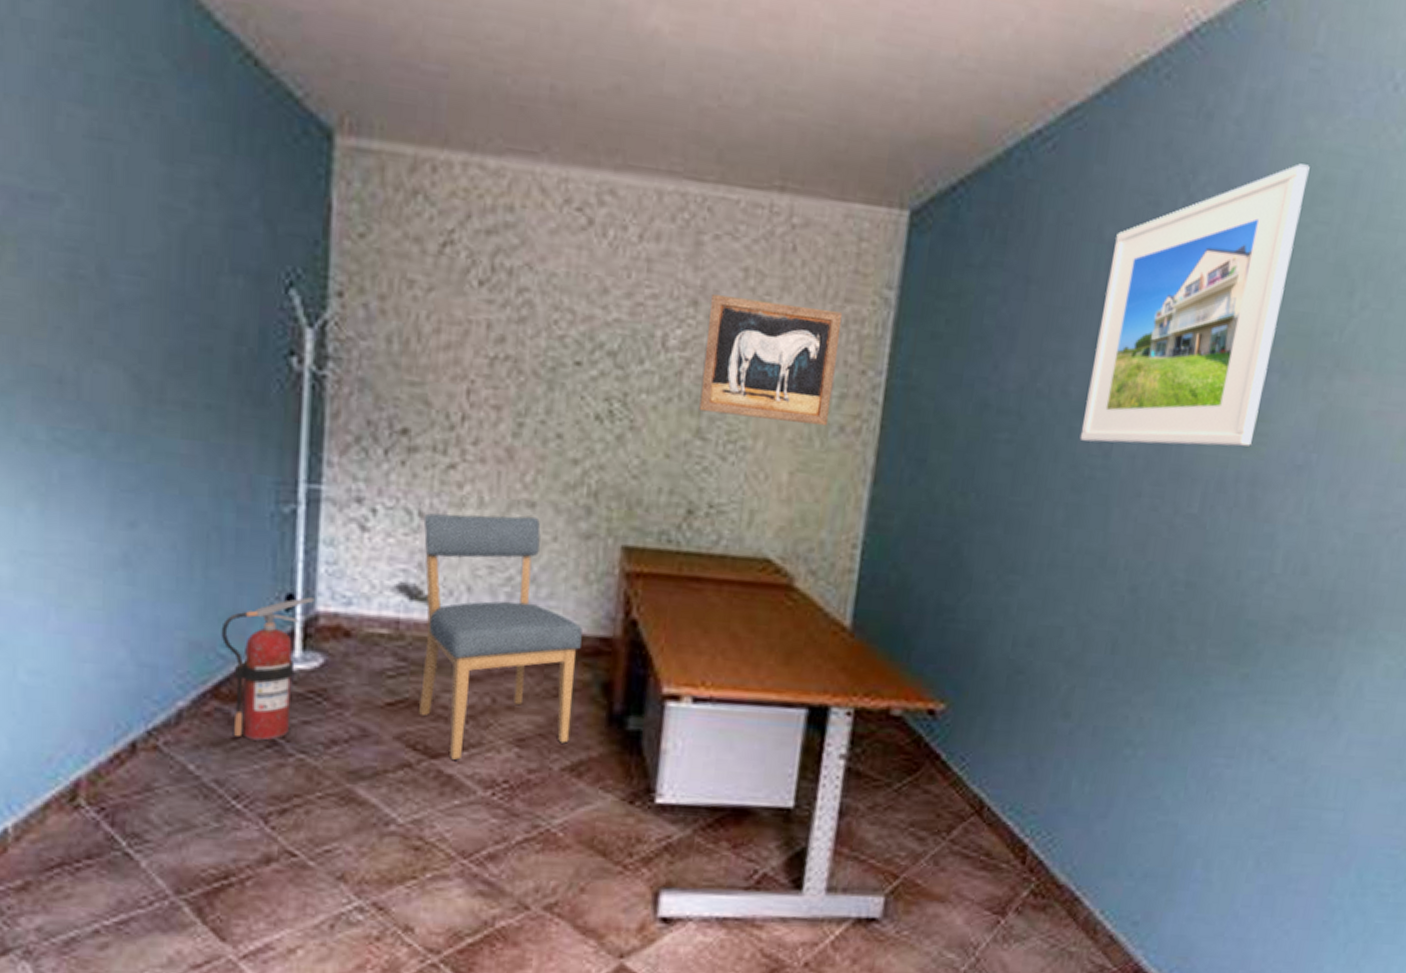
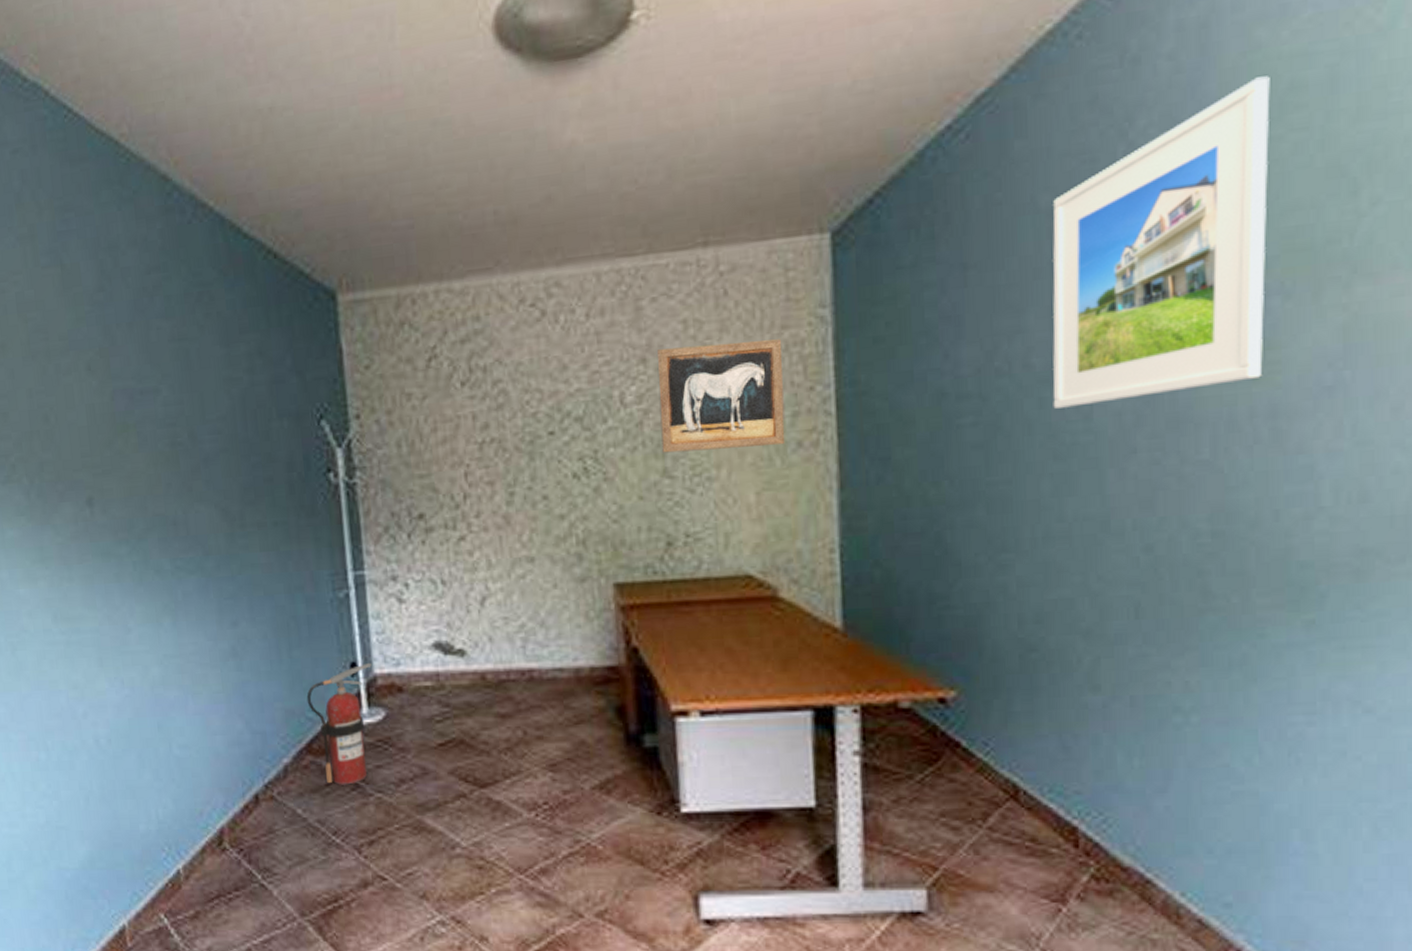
chair: present [419,513,582,761] -> none [446,569,595,789]

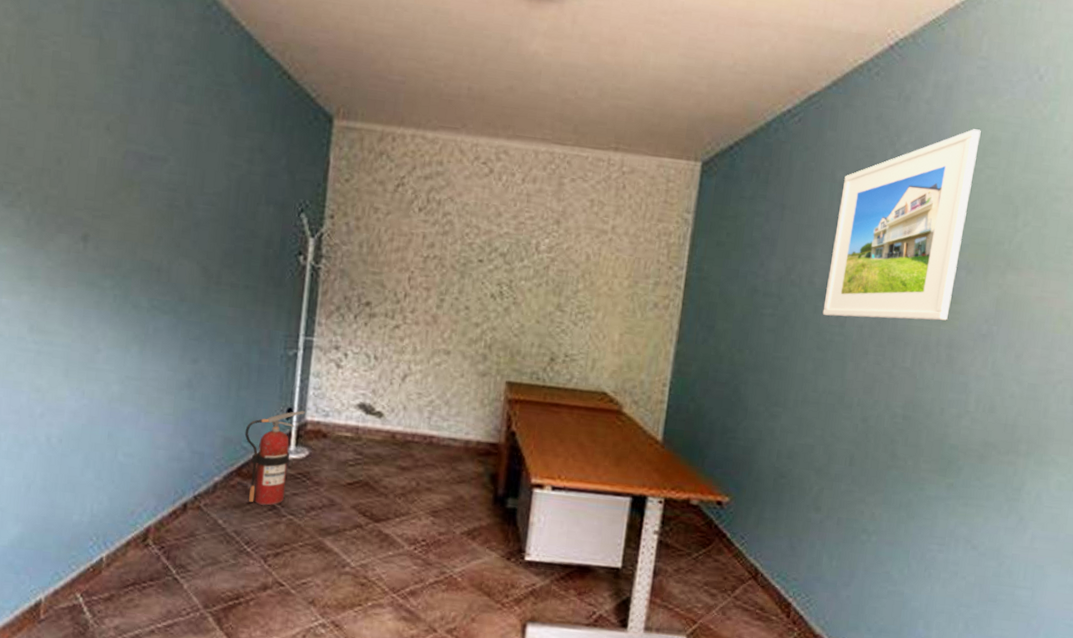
wall art: present [656,339,786,453] -> none [559,217,657,304]

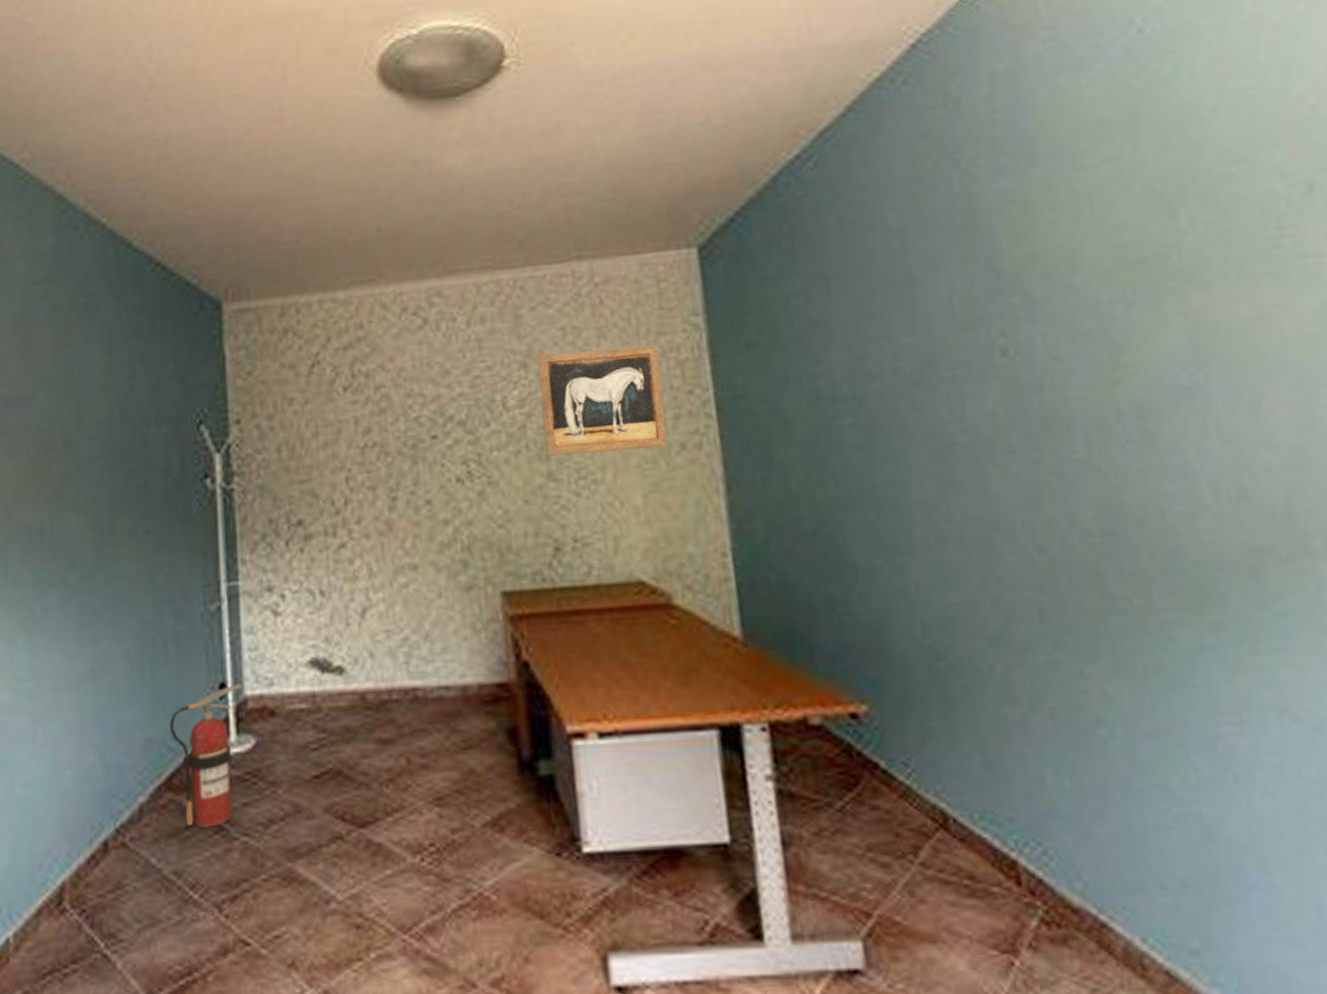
wall art: none [559,217,657,304] -> present [537,345,669,457]
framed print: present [822,129,981,321] -> none [901,116,1121,410]

